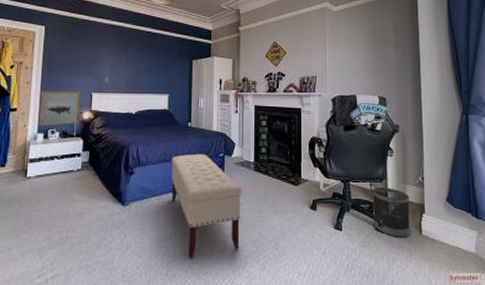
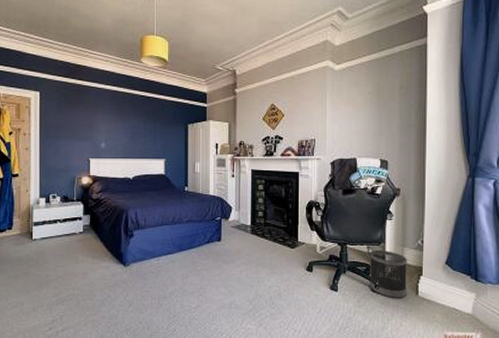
wall art: present [38,91,80,126] -> none [40,157,78,191]
bench: present [171,154,241,259] -> none [169,217,238,316]

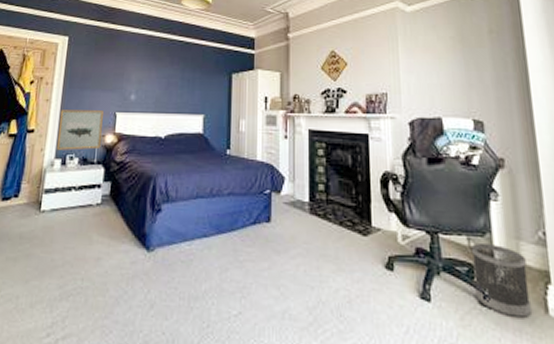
wall art: none [40,157,78,191] -> present [56,109,103,150]

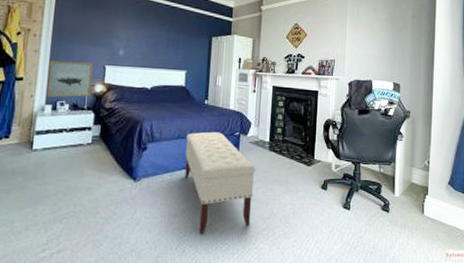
bench: none [205,189,293,327] -> present [185,131,255,235]
wastebasket: present [470,242,531,319] -> none [380,169,415,218]

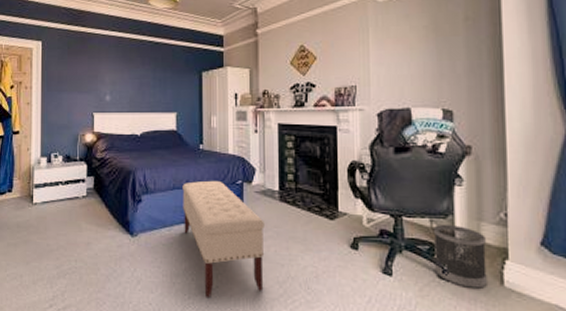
wall art: present [46,60,93,97] -> none [41,111,81,149]
wastebasket: none [380,169,415,218] -> present [433,223,487,290]

